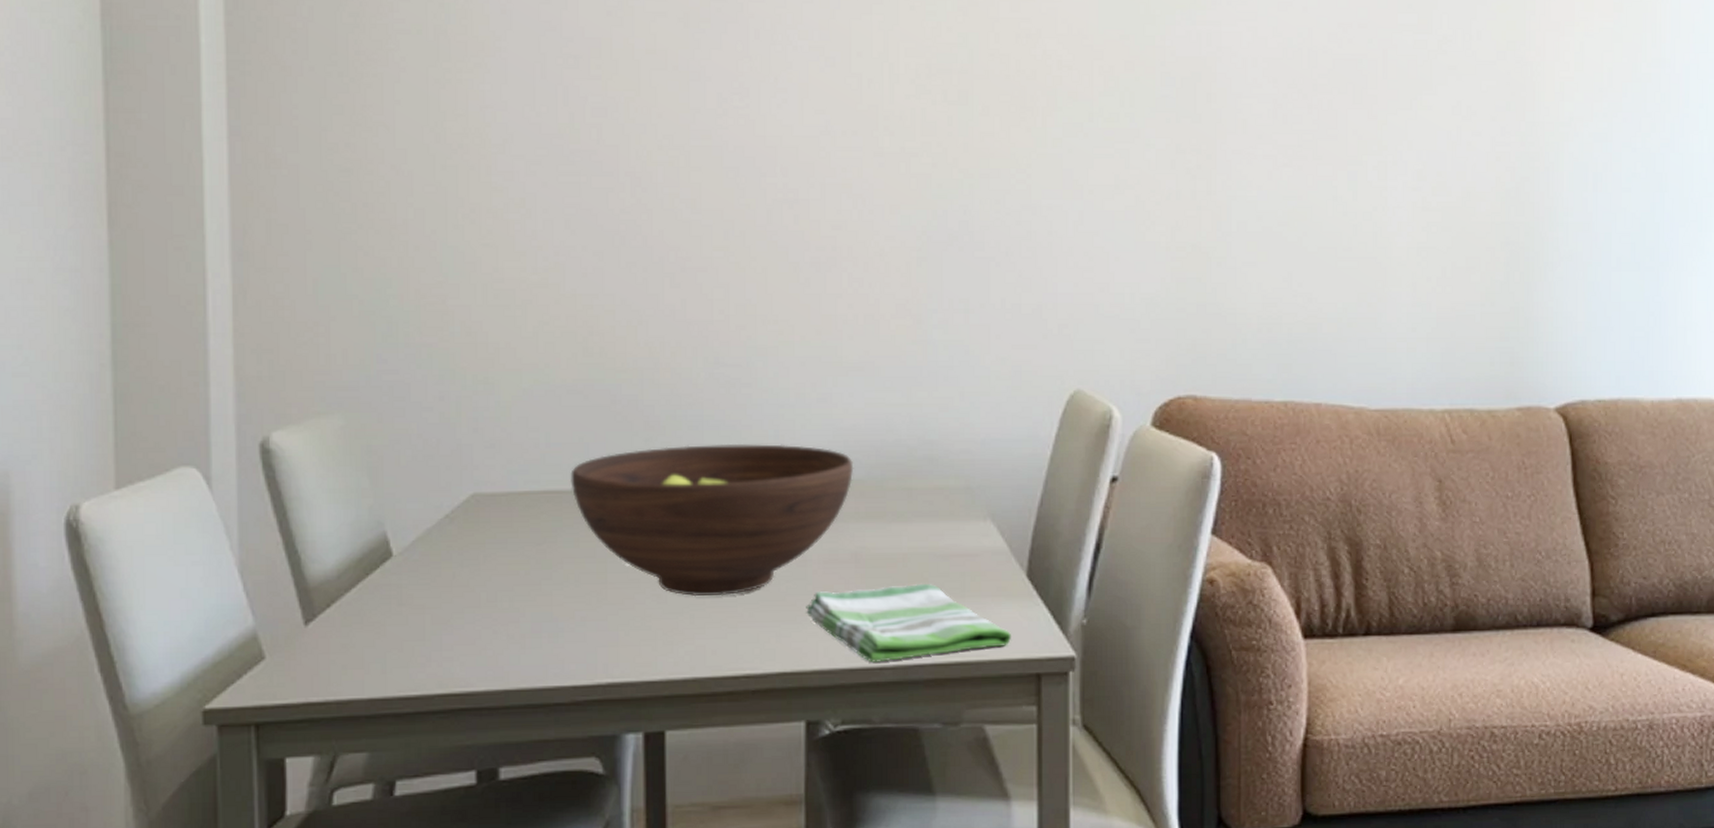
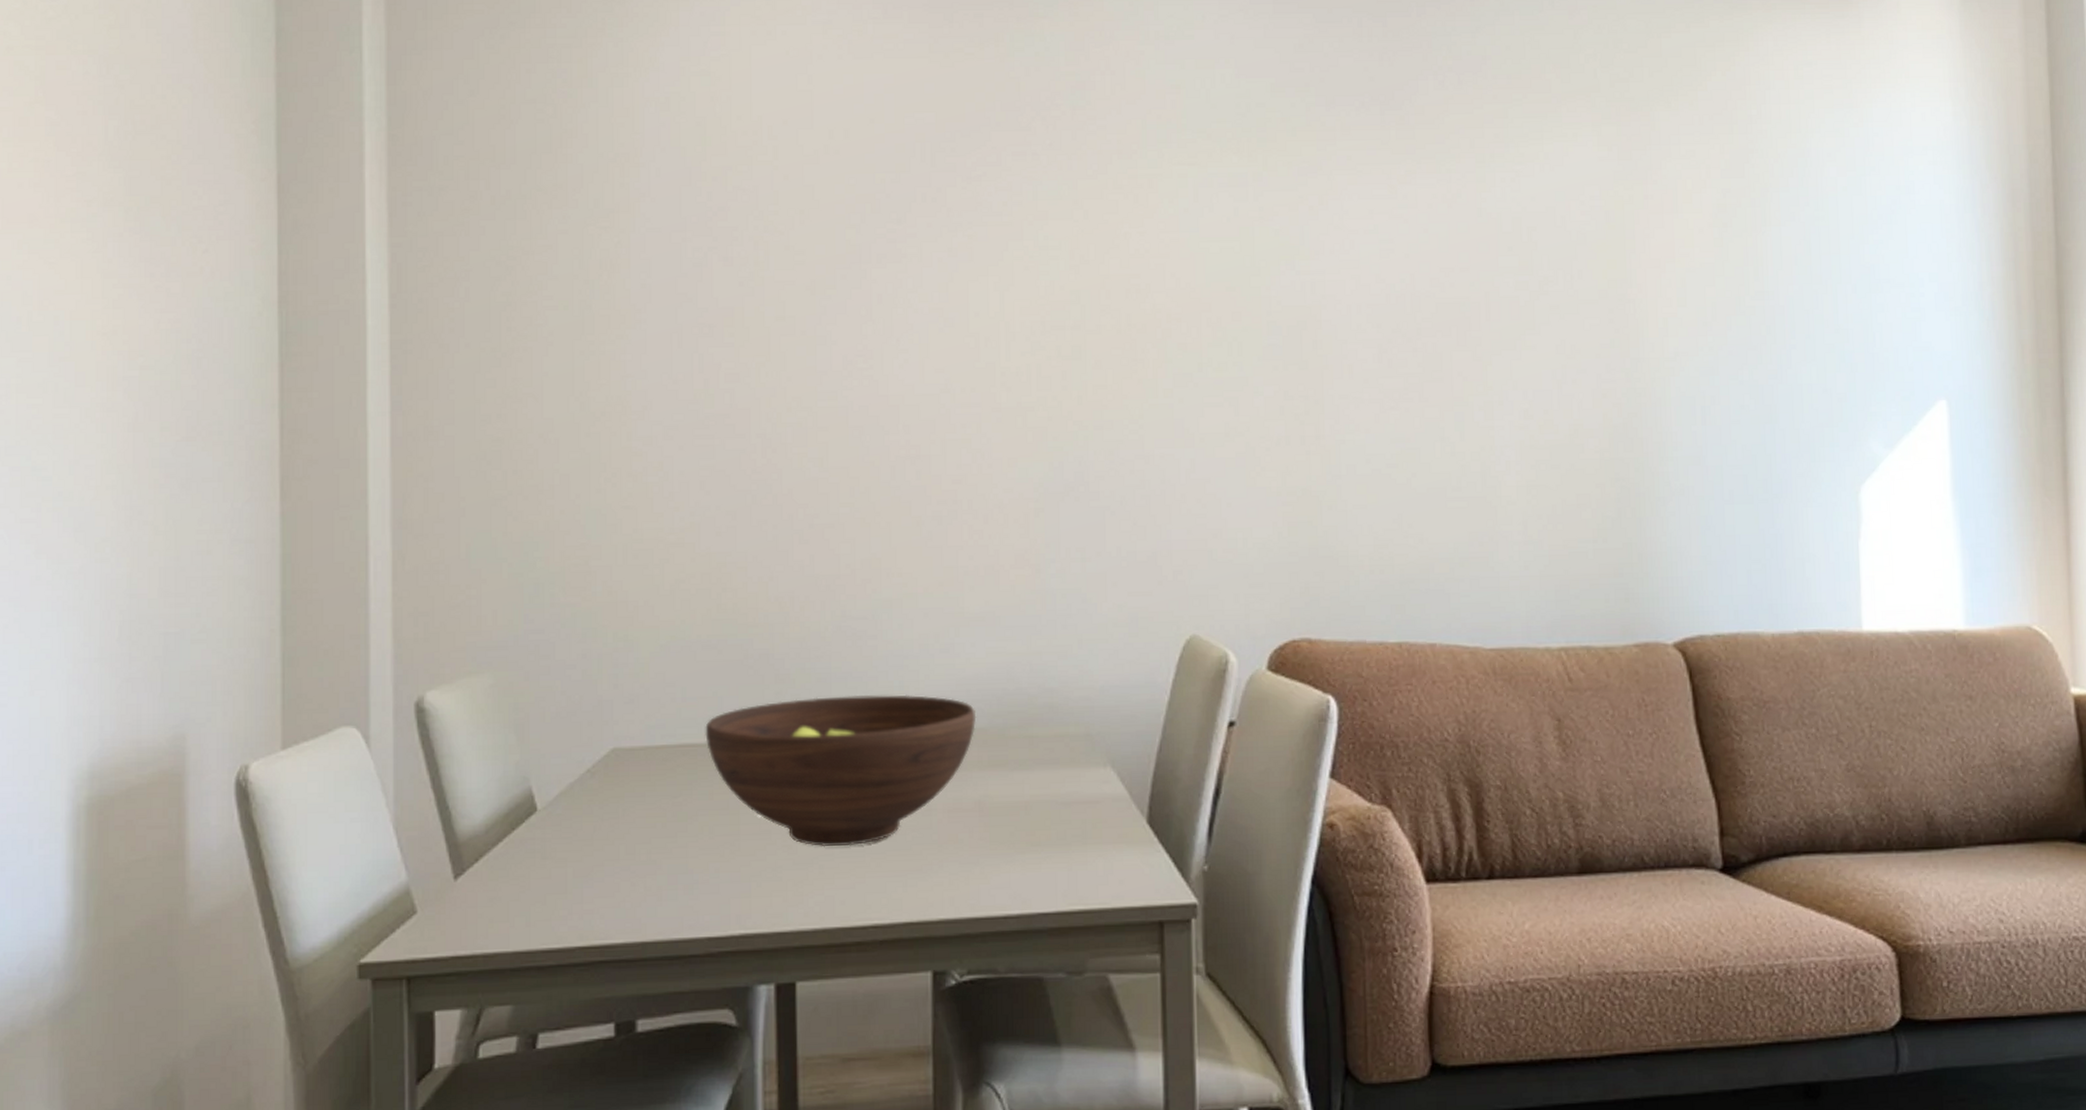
dish towel: present [806,583,1012,663] -> none [931,830,1134,912]

